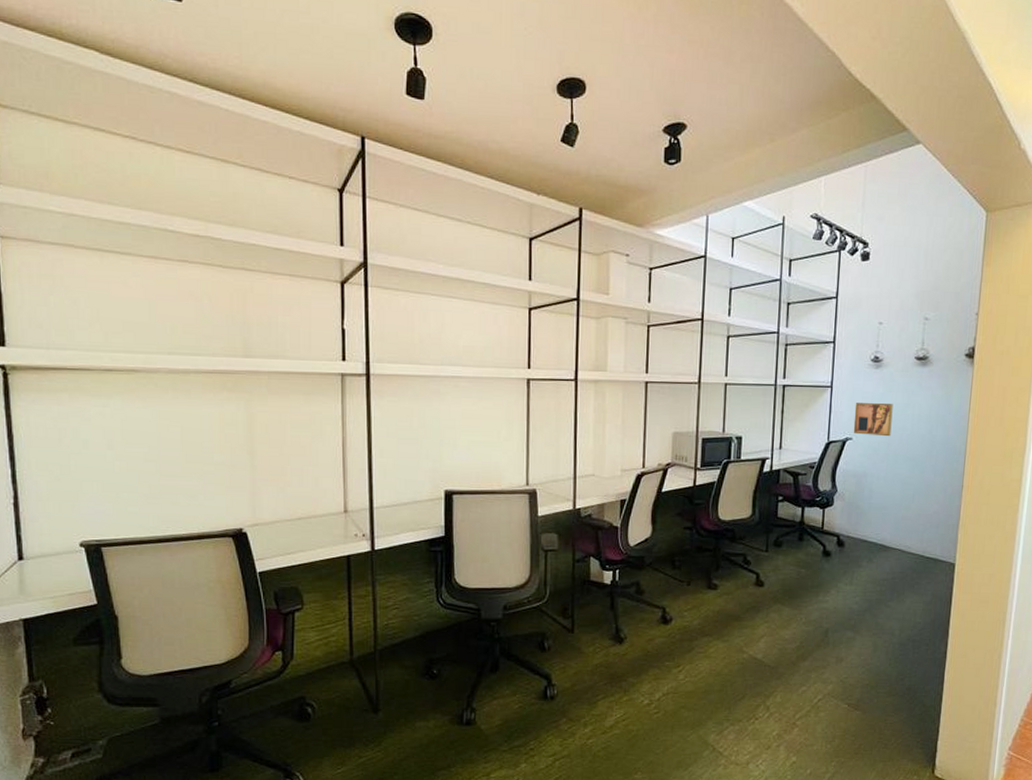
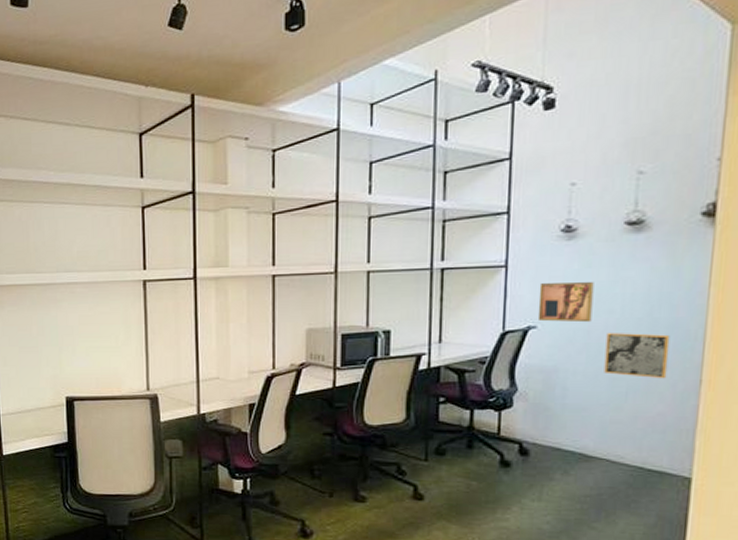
wall art: none [898,446,943,484] -> present [604,333,670,379]

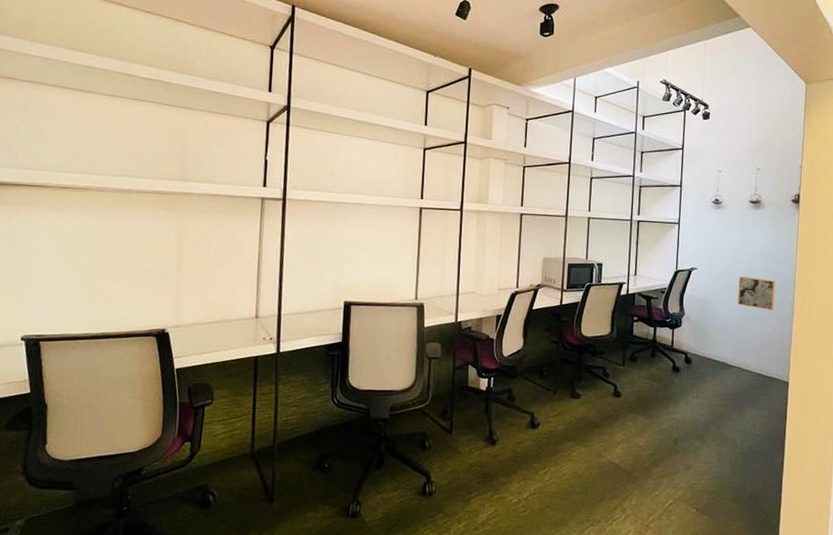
wall art: present [537,282,594,323] -> none [698,238,732,268]

